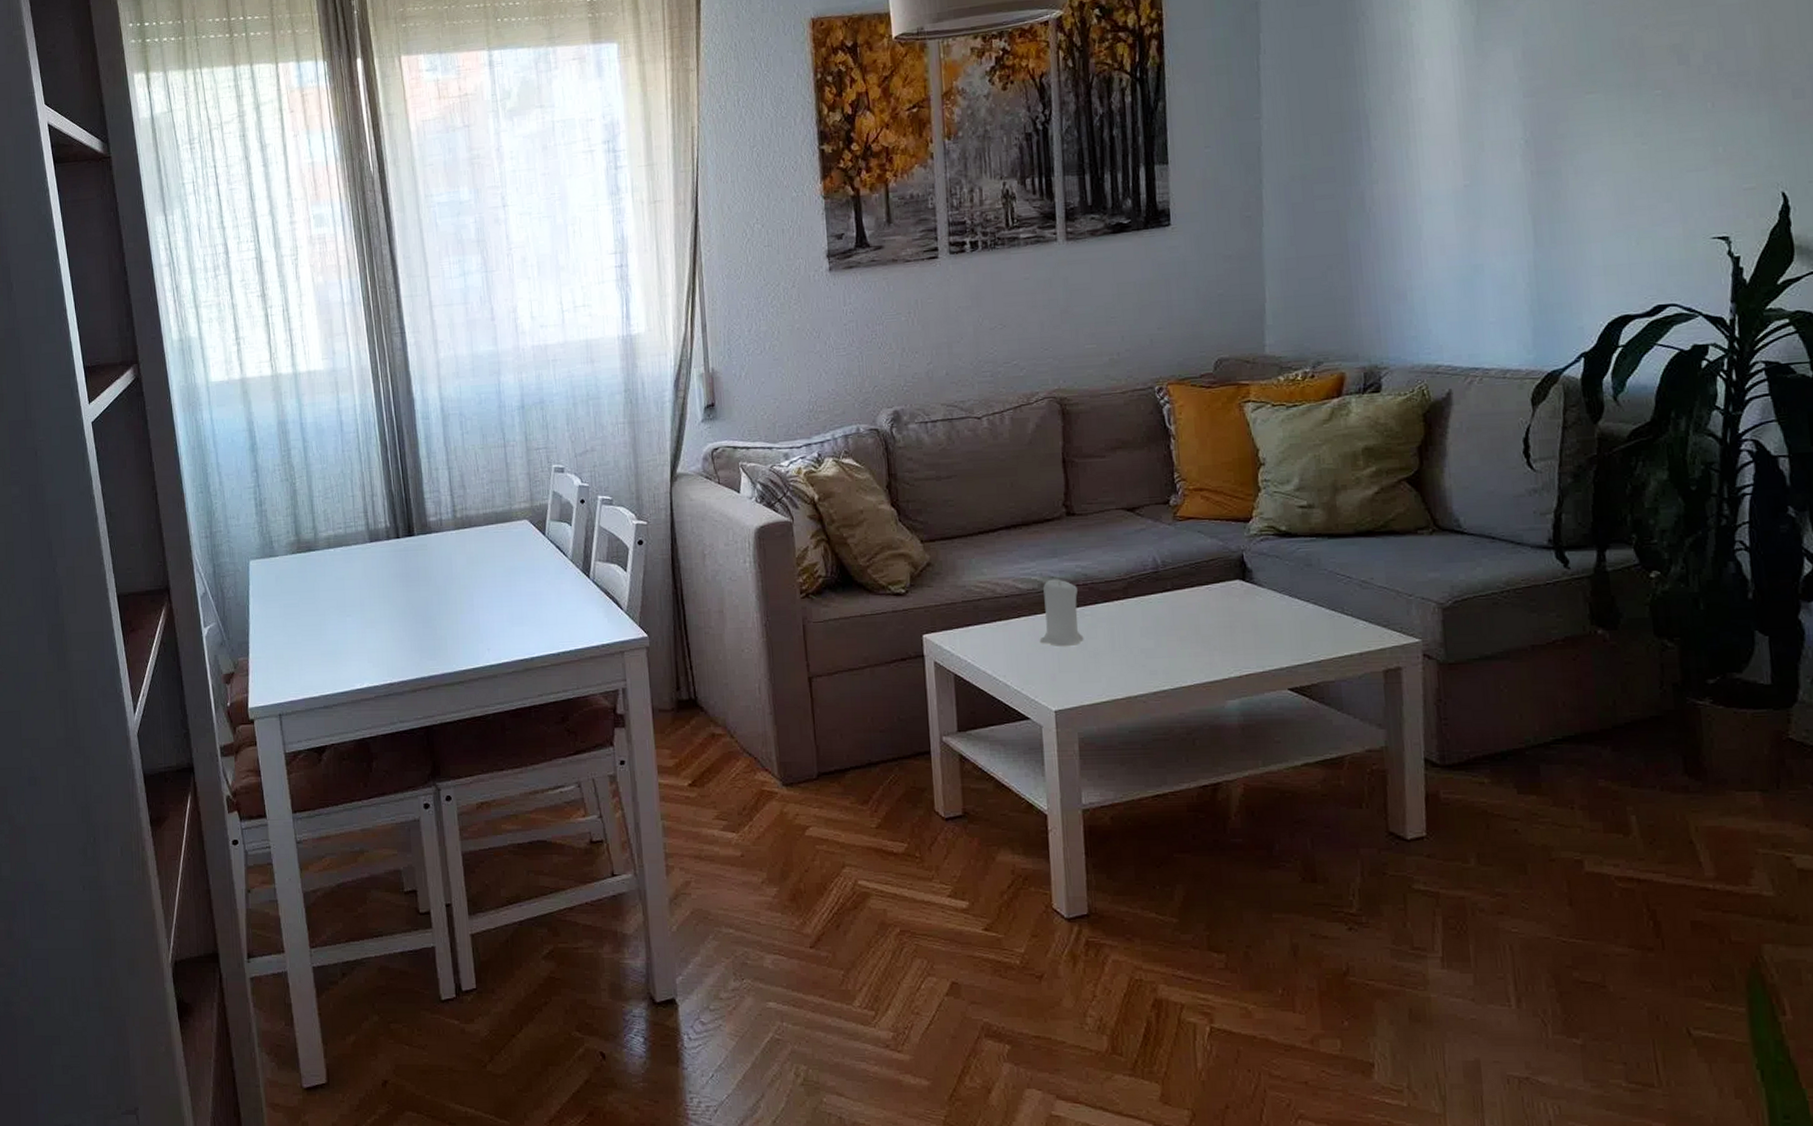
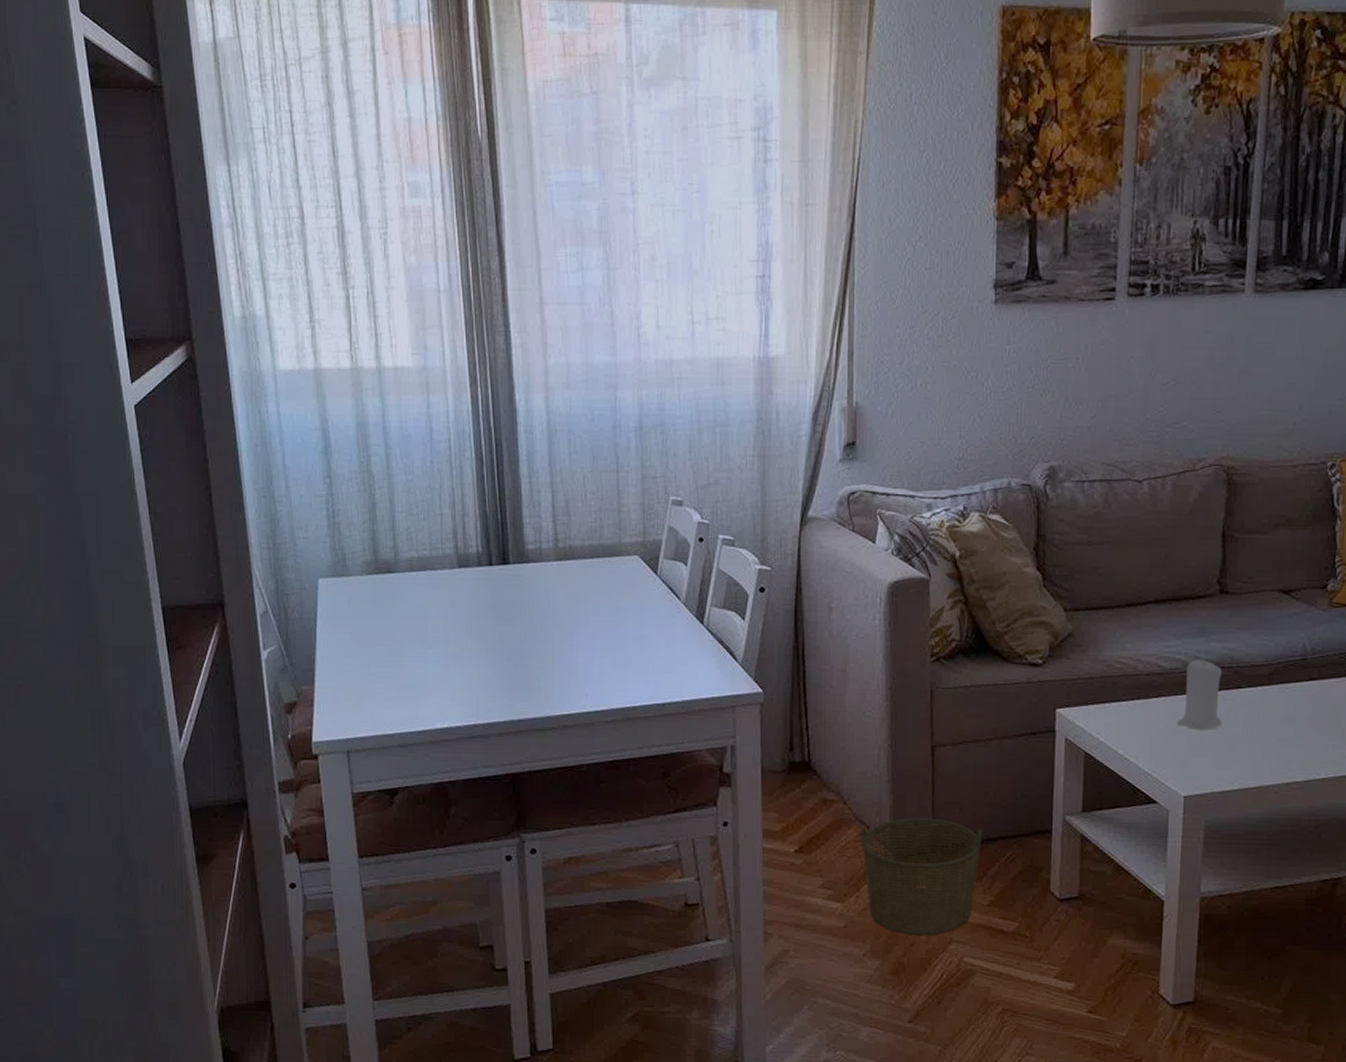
basket: none [748,746,865,860] -> present [860,818,982,935]

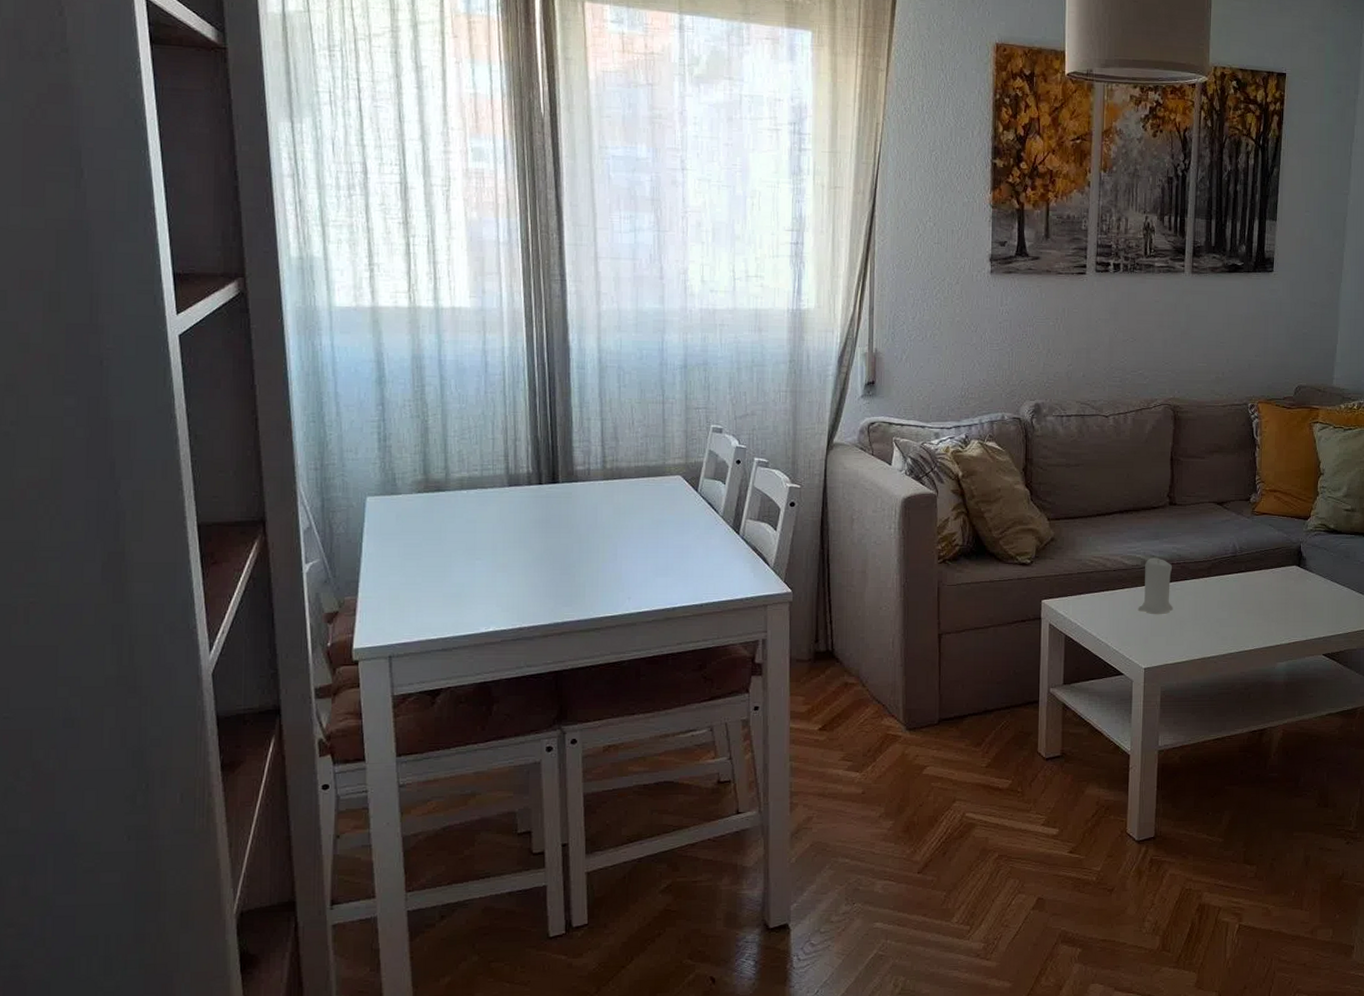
basket: present [860,818,982,935] -> none [876,695,981,796]

